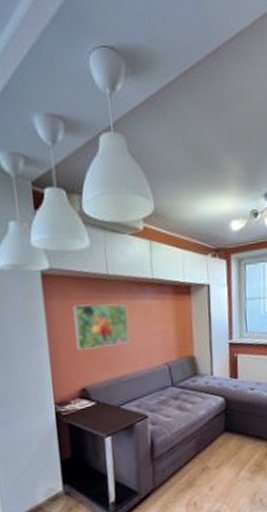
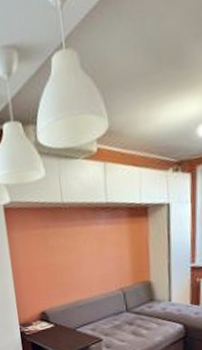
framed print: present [72,304,130,350] -> none [31,231,85,277]

